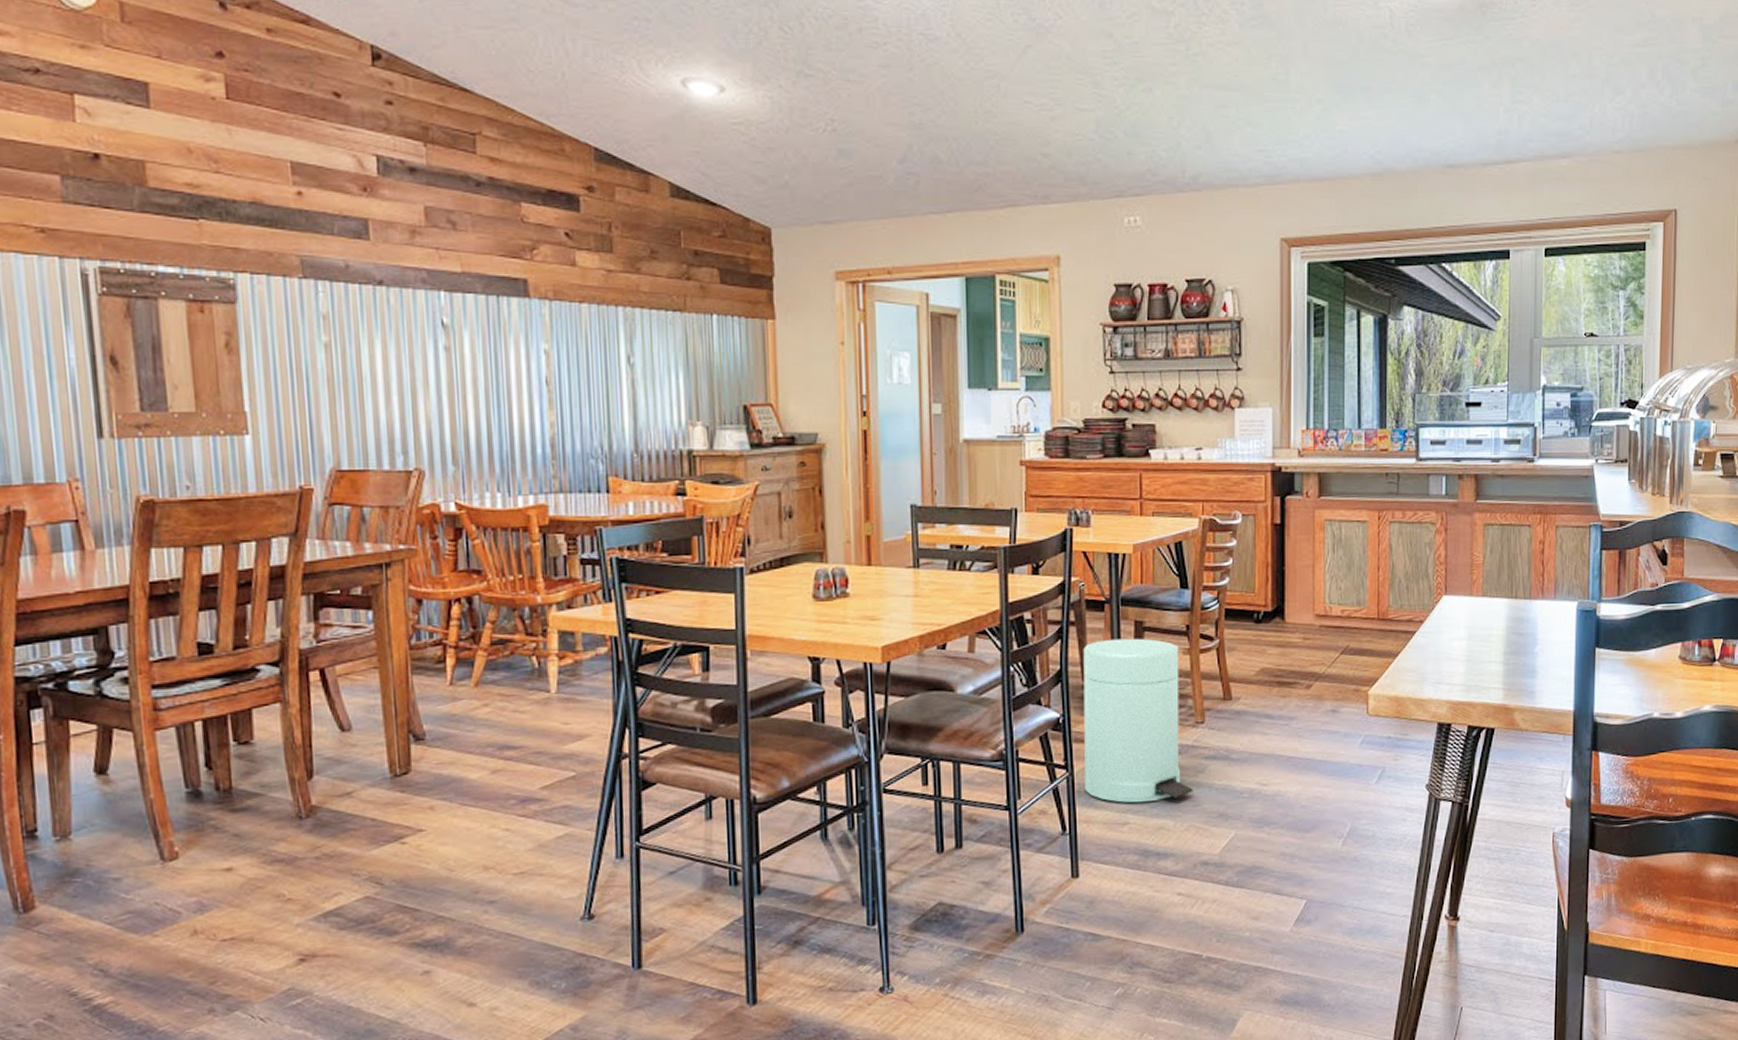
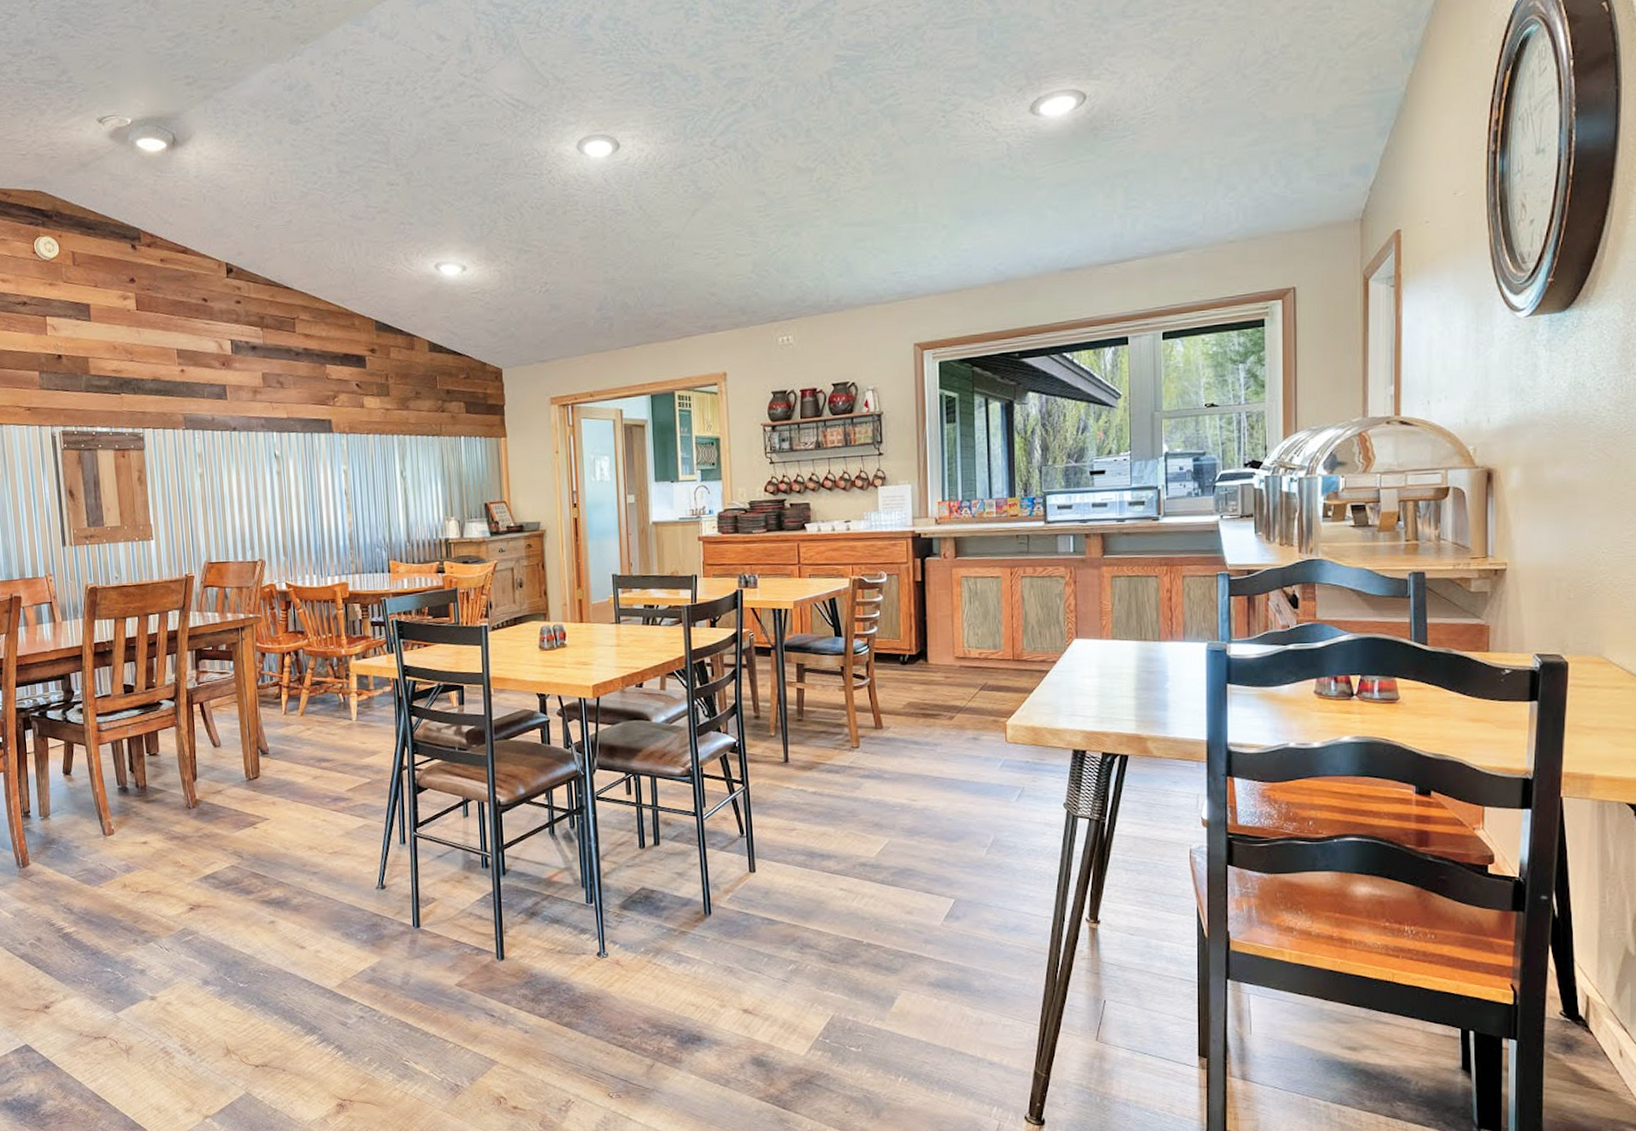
trash can: present [1083,638,1193,803] -> none [754,677,851,813]

